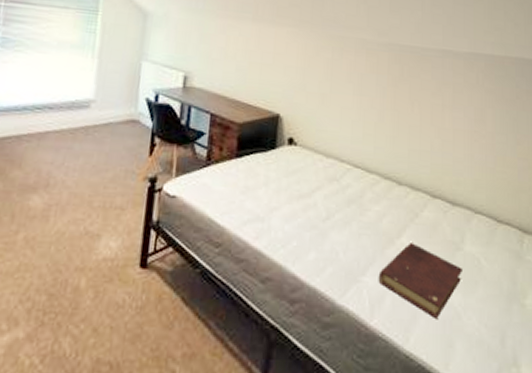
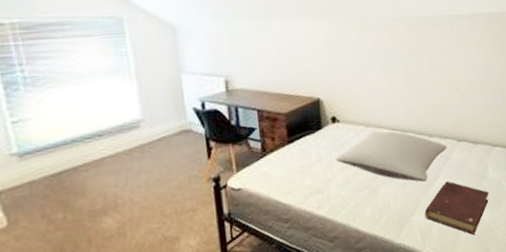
pillow: none [284,163,418,237] -> present [335,131,448,182]

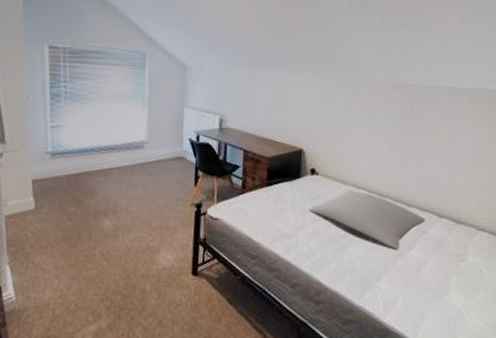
book: present [424,181,489,236] -> none [390,255,465,318]

